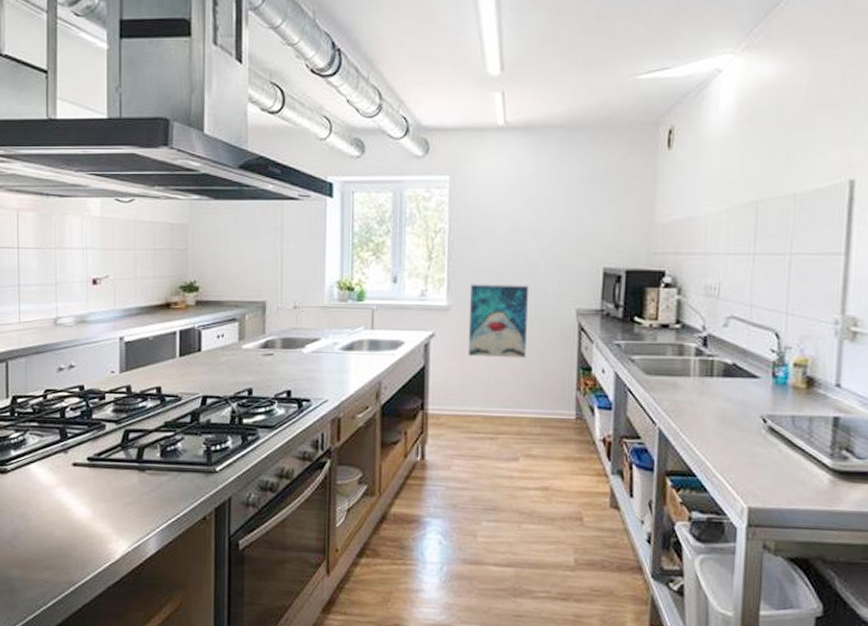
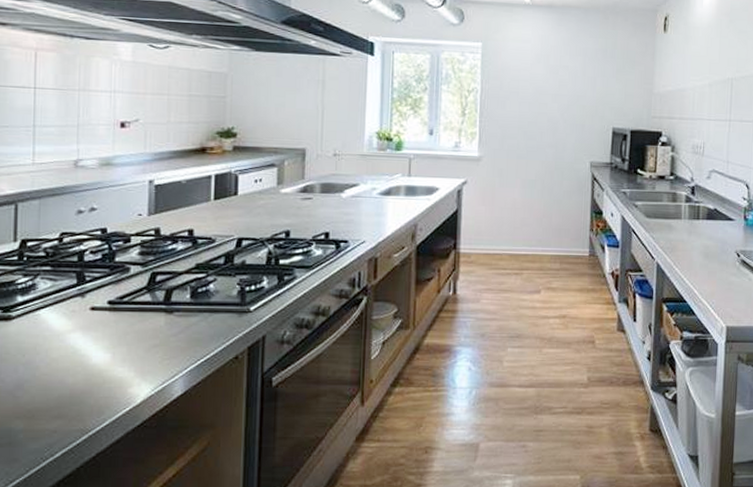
wall art: present [467,284,528,359] -> none [496,138,550,204]

